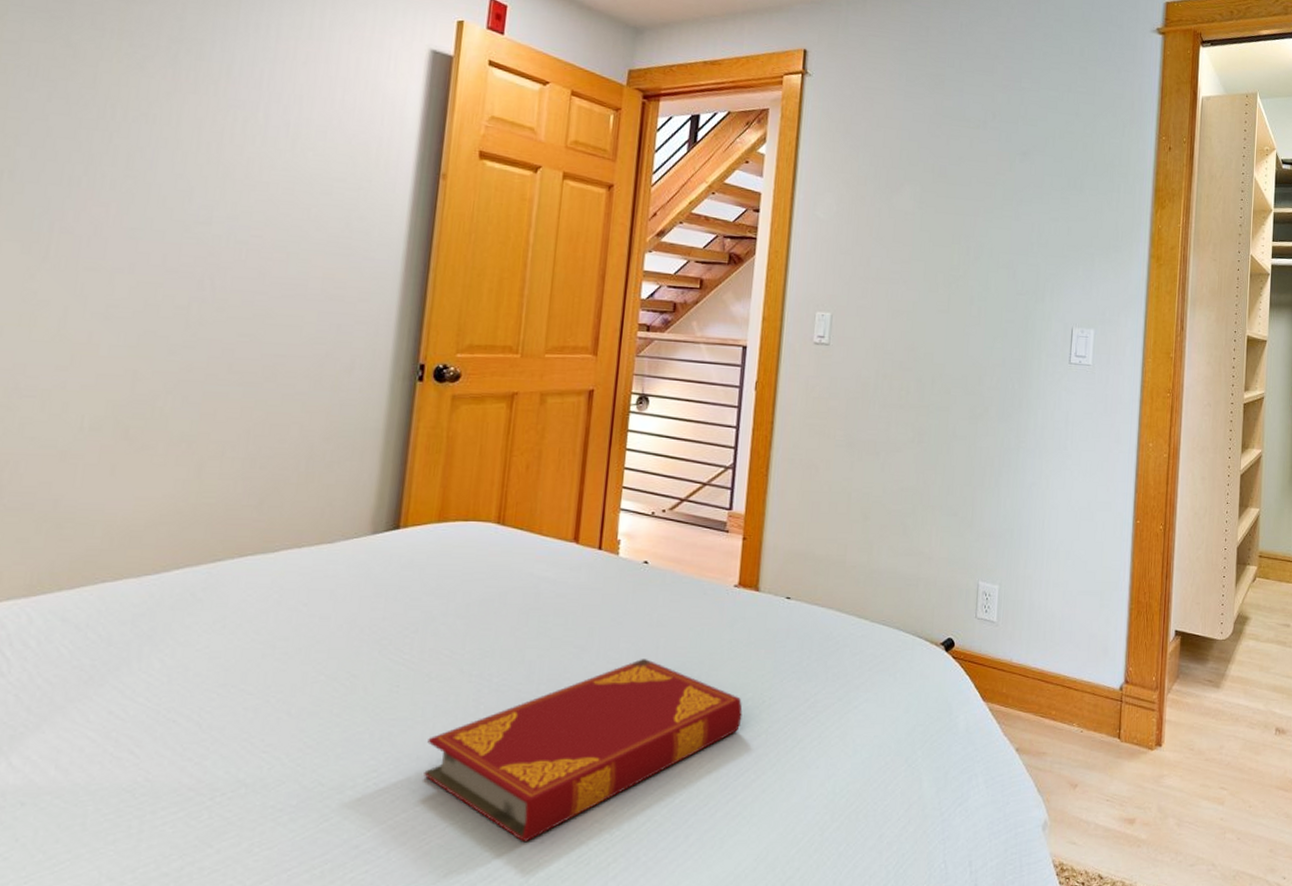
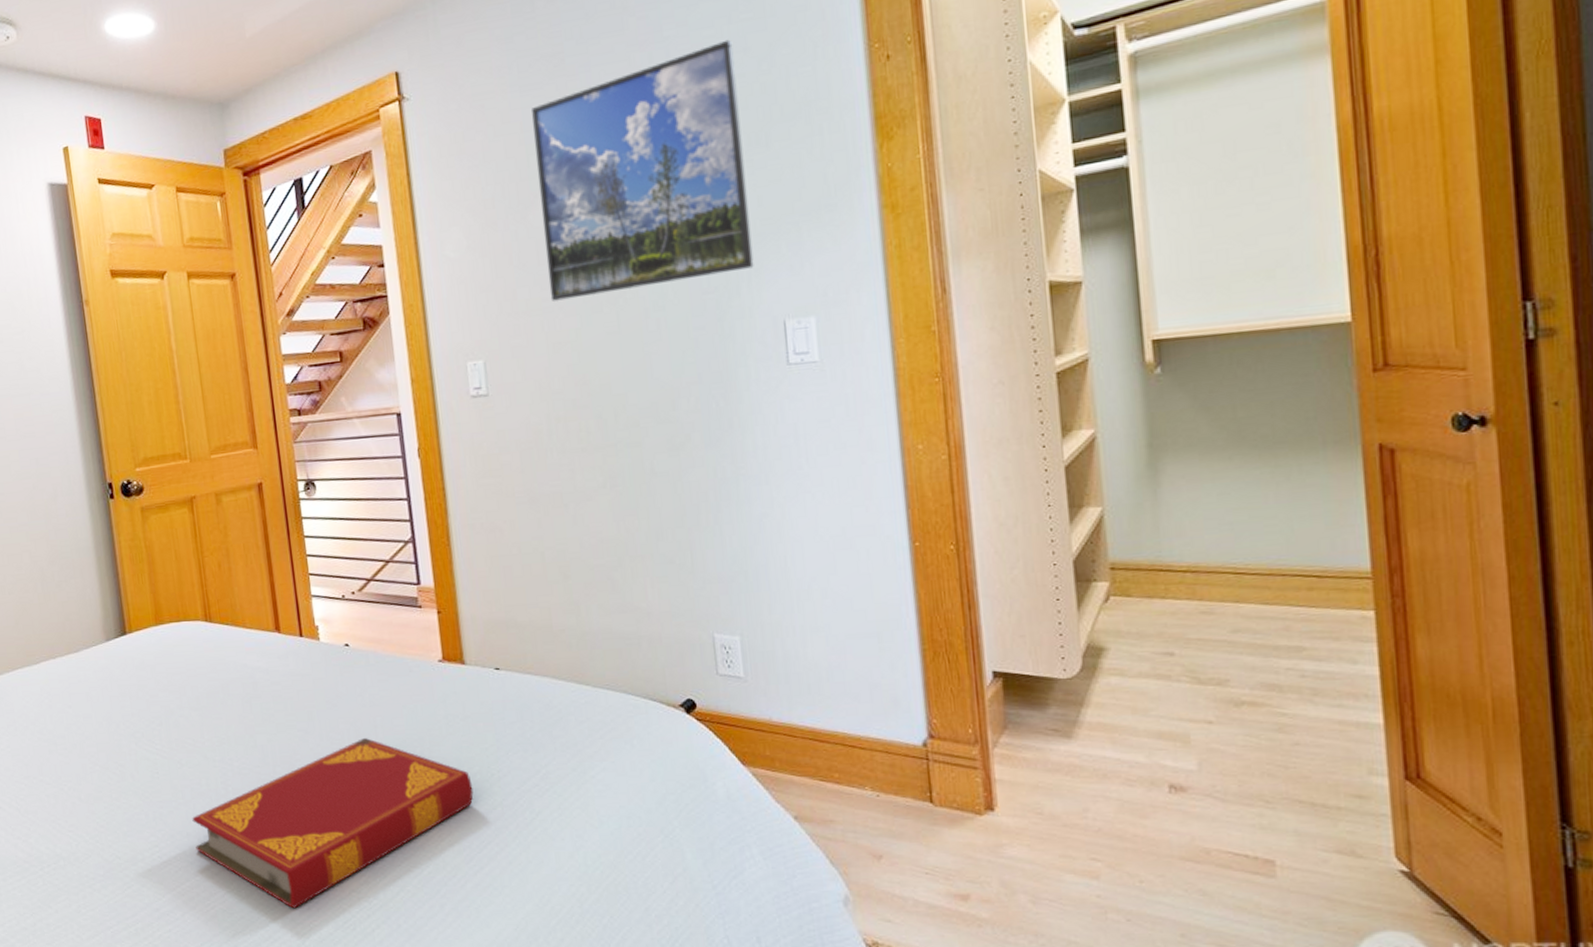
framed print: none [898,103,1069,282] -> present [532,39,754,301]

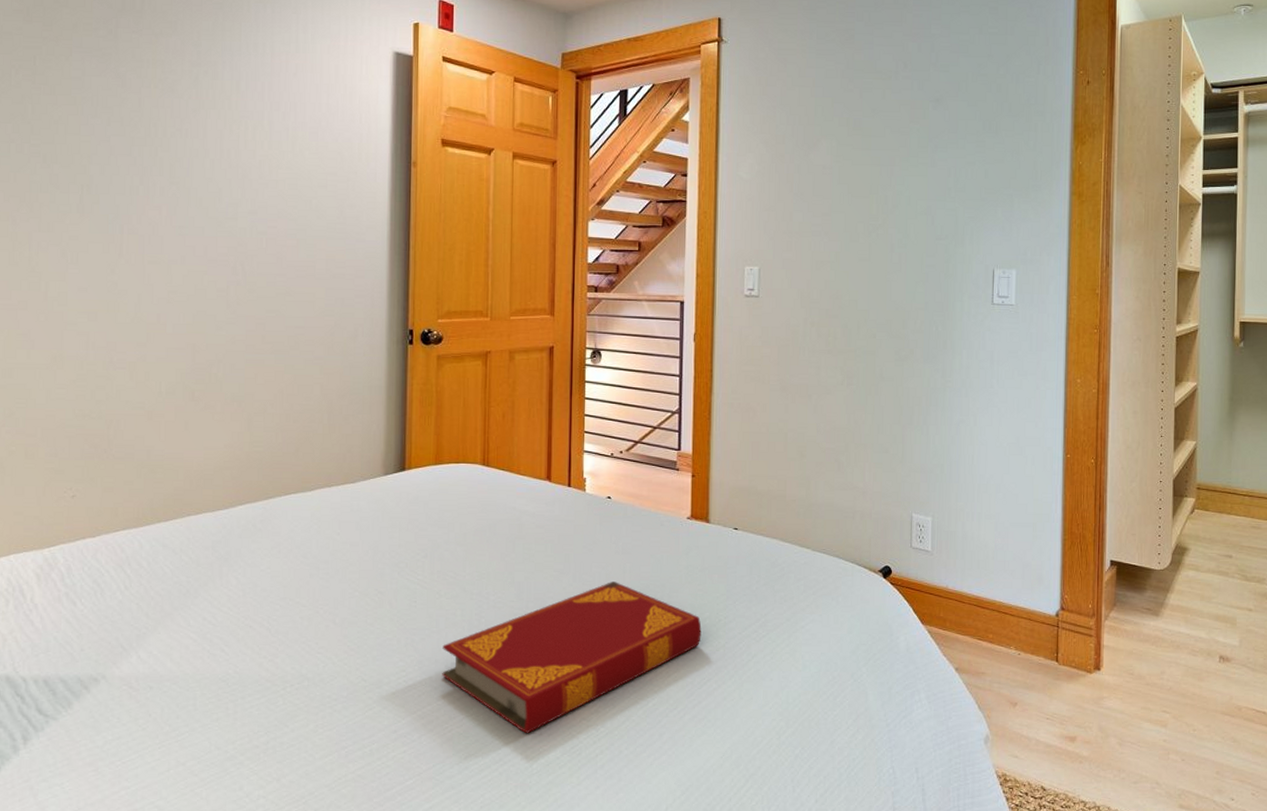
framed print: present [532,39,754,301] -> none [819,45,981,228]

